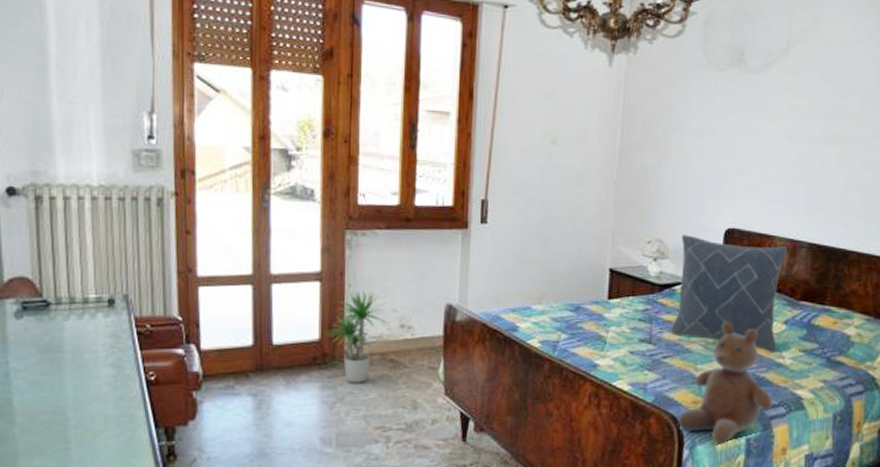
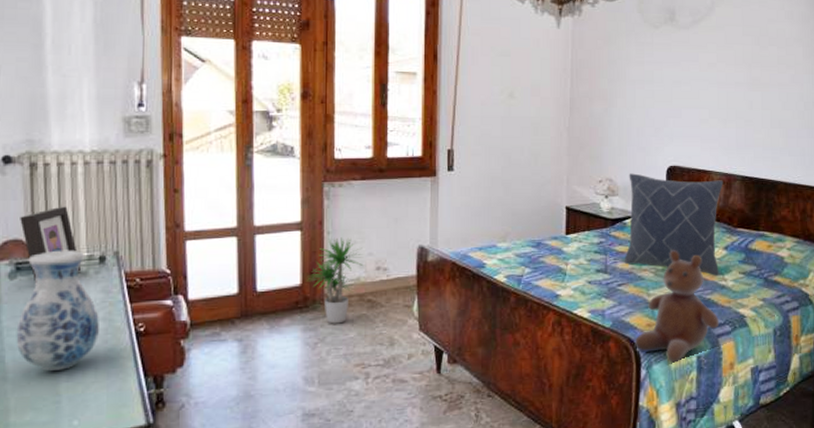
vase: none [23,291,108,417] -> present [16,251,99,372]
picture frame: none [25,243,90,326] -> present [20,206,82,285]

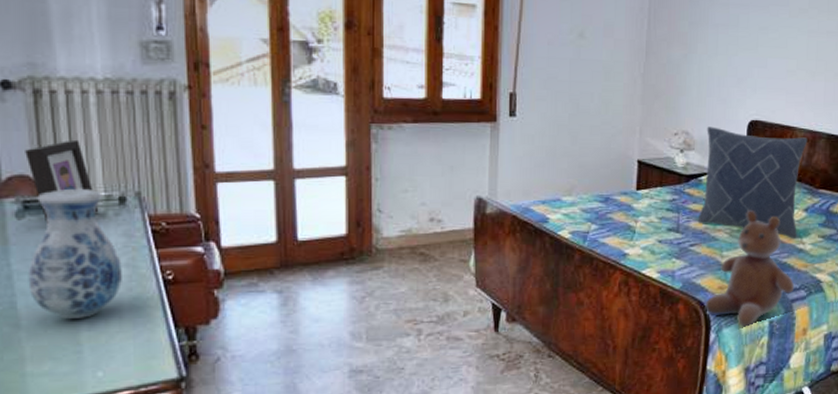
potted plant: present [307,237,364,324] -> none [353,185,416,277]

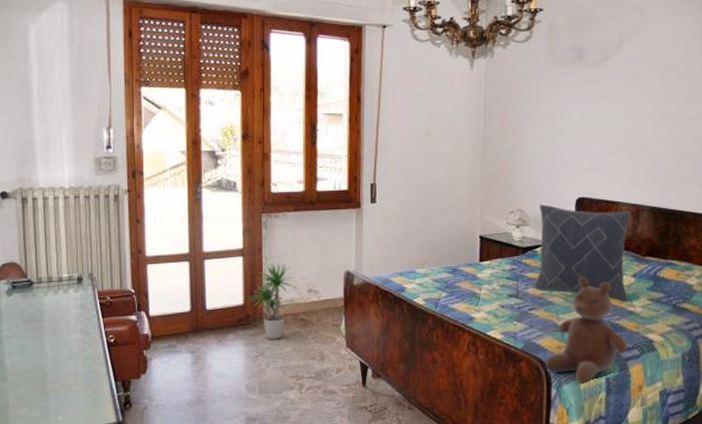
picture frame: present [25,139,99,225] -> none [15,234,64,301]
vase: present [28,189,122,320] -> none [13,272,78,375]
potted plant: none [353,185,416,277] -> present [248,263,297,340]

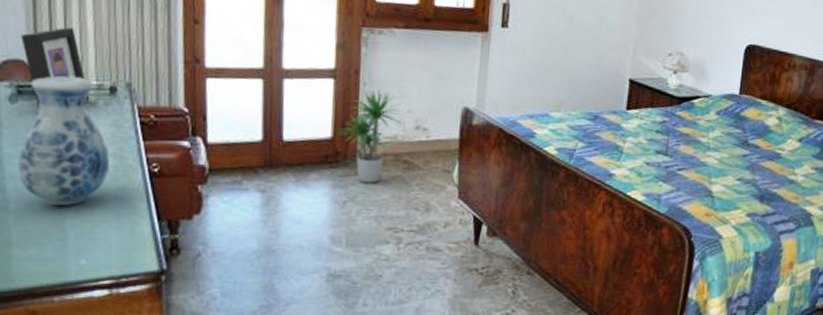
vase: none [13,272,78,375] -> present [18,76,109,206]
picture frame: none [15,234,64,301] -> present [21,27,90,111]
pillow: present [535,204,632,302] -> none [687,48,806,169]
teddy bear: present [545,277,628,384] -> none [689,137,784,257]

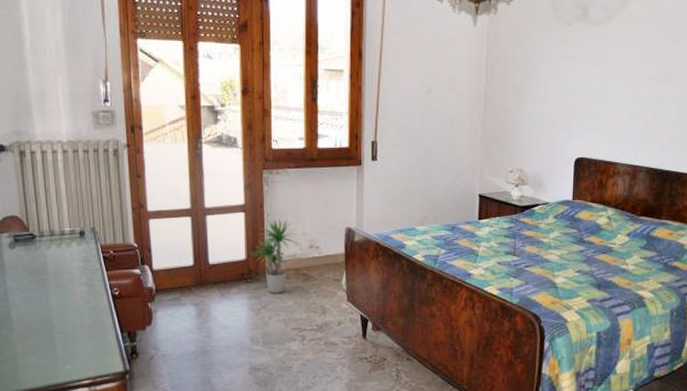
vase: present [18,76,109,206] -> none [18,226,83,325]
picture frame: present [21,27,90,111] -> none [15,188,66,254]

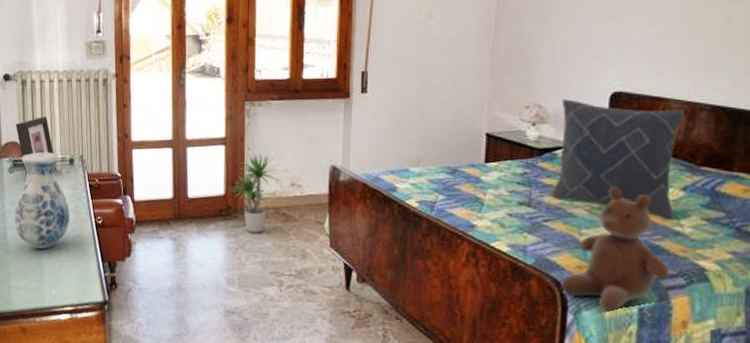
picture frame: none [15,188,66,254] -> present [16,116,57,179]
vase: none [18,226,83,325] -> present [14,152,70,249]
pillow: none [531,164,629,260] -> present [552,99,685,220]
teddy bear: none [539,236,619,337] -> present [561,187,671,312]

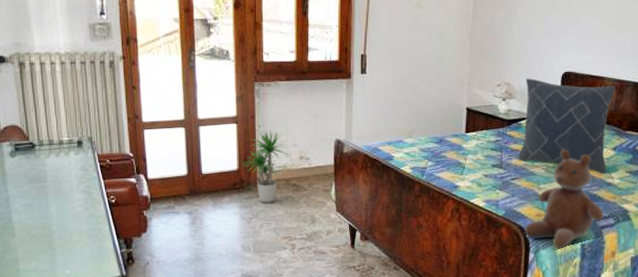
vase: present [14,152,70,249] -> none [19,136,81,231]
picture frame: present [16,116,57,179] -> none [15,99,65,162]

